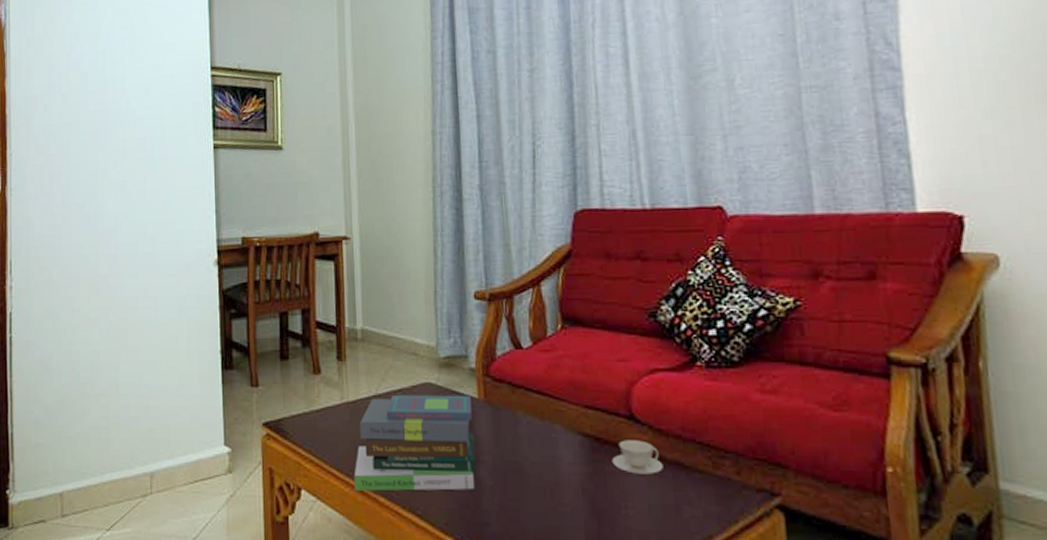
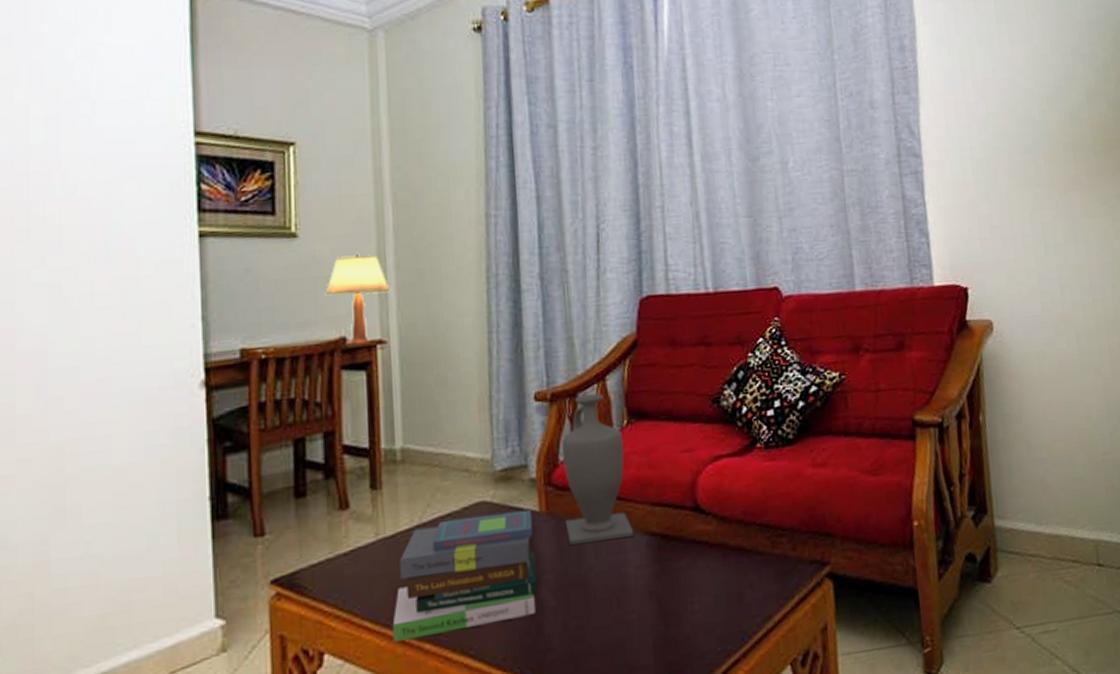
table lamp: none [304,164,353,240] -> present [326,253,390,346]
vase: none [498,298,568,435] -> present [561,393,635,546]
teacup: present [611,440,663,475] -> none [678,530,727,567]

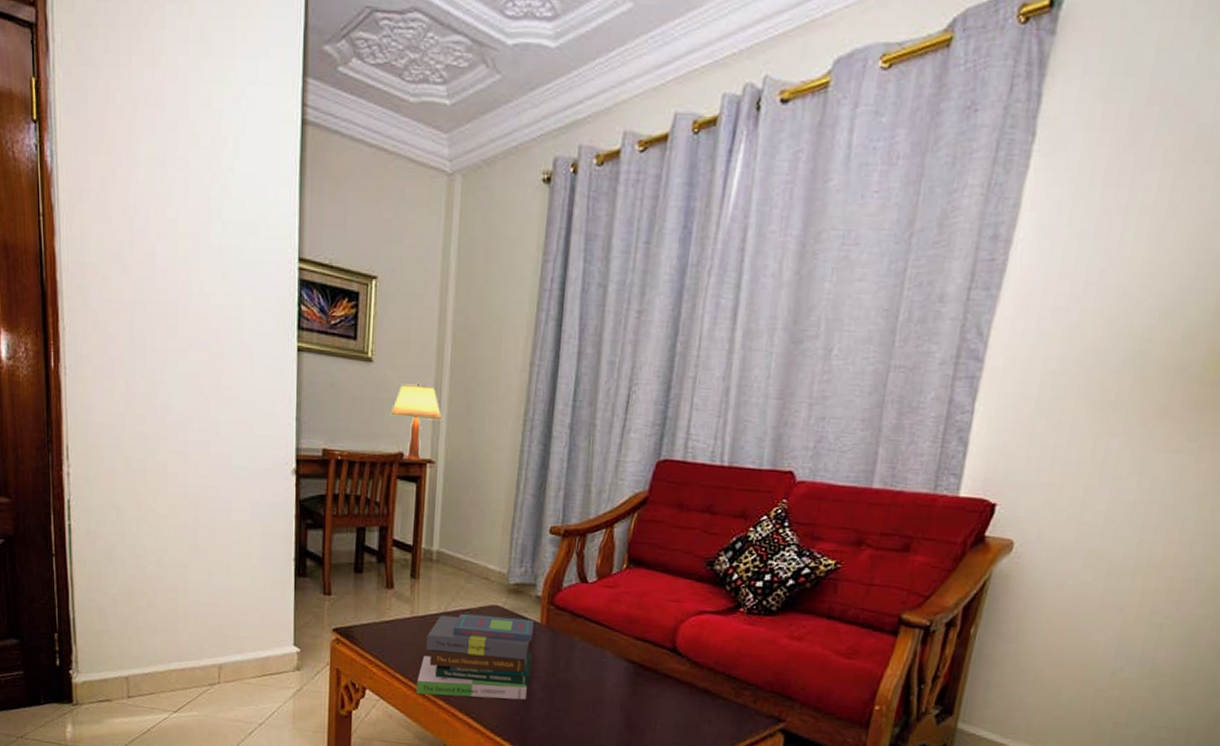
vase: present [561,393,635,546] -> none [559,536,620,661]

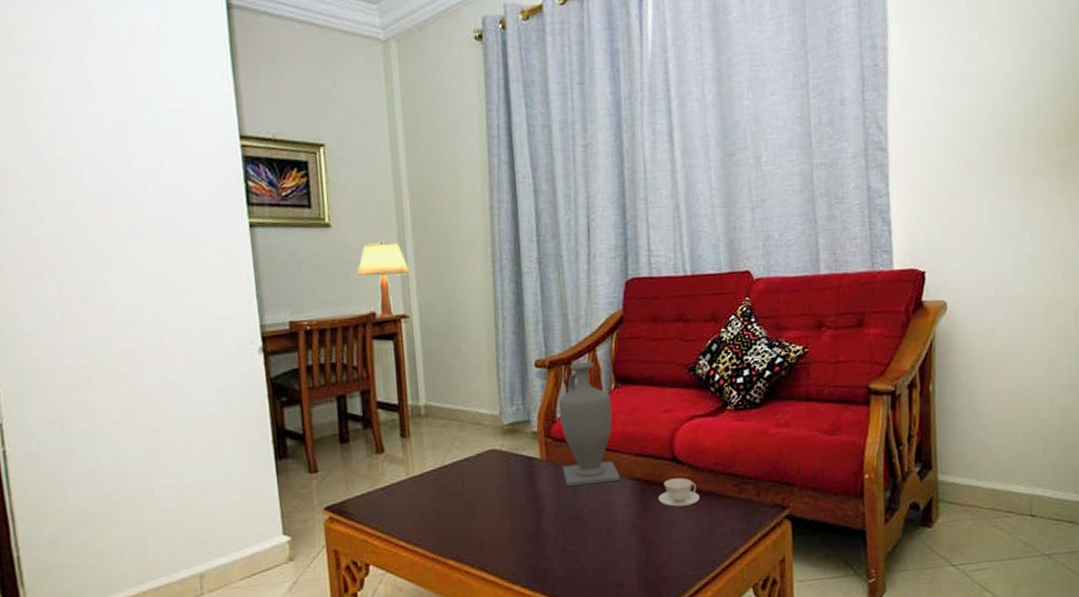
books: present [416,613,535,700] -> none [422,456,540,558]
vase: none [559,536,620,661] -> present [558,362,621,487]
teacup: none [650,668,694,698] -> present [658,477,700,507]

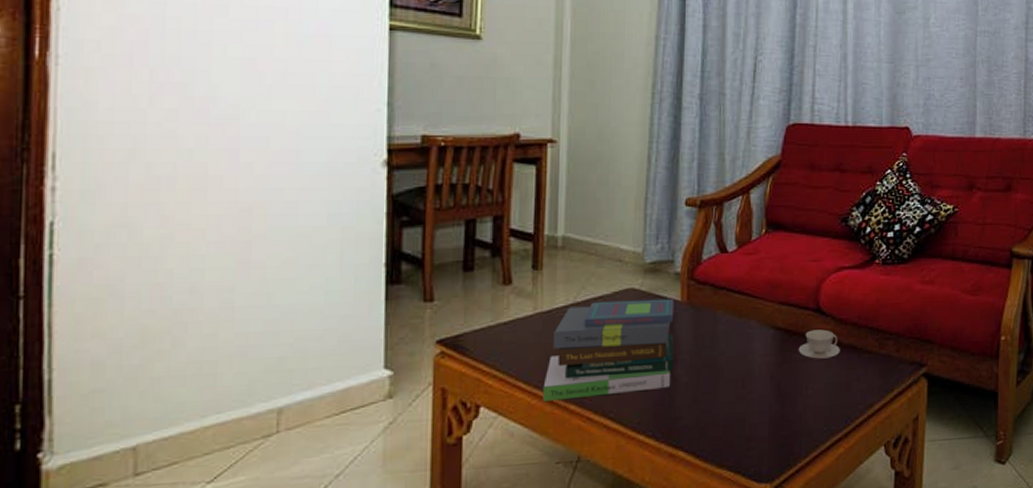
table lamp: present [357,241,410,320] -> none [505,60,563,142]
books: none [422,456,540,558] -> present [542,298,675,402]
vase: present [558,362,621,487] -> none [702,205,762,333]

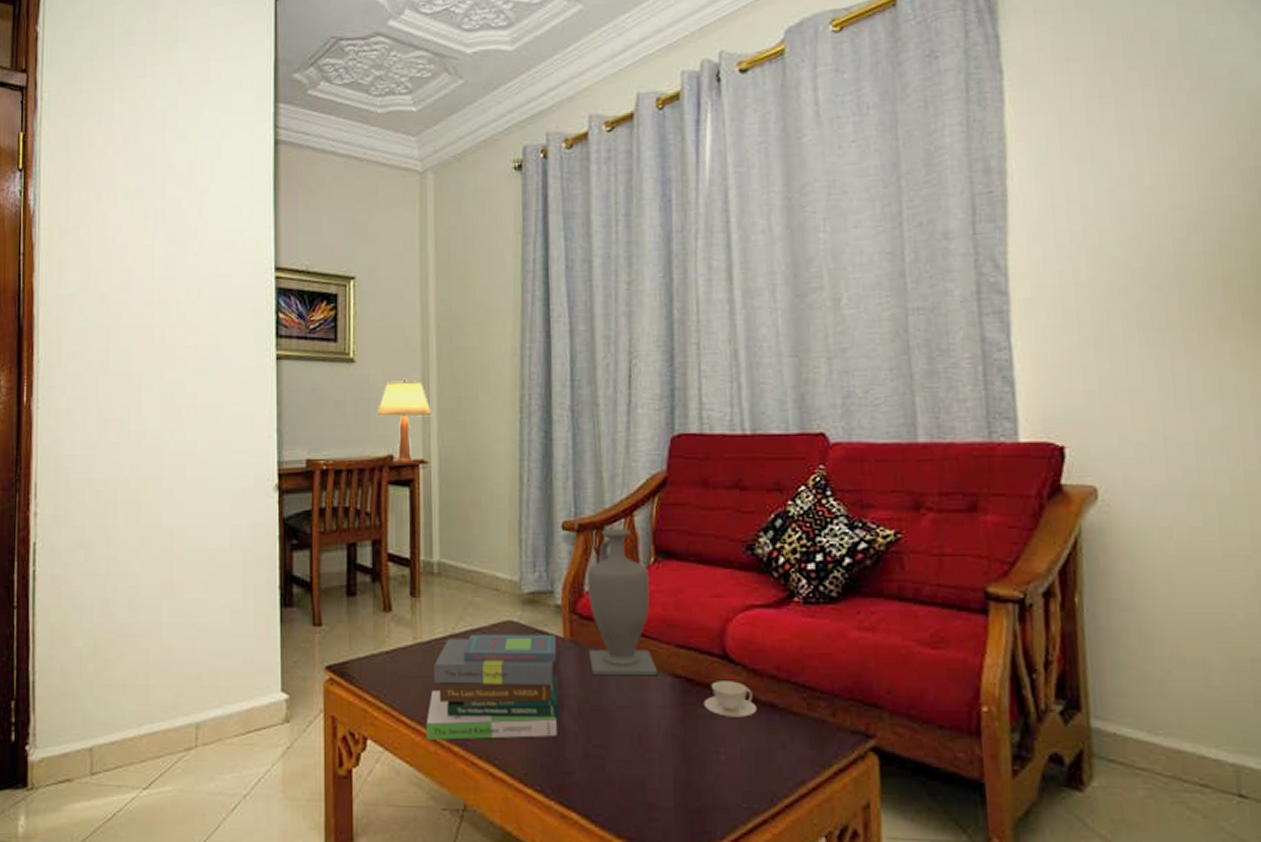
table lamp: none [505,60,563,142] -> present [378,379,432,464]
vase: none [702,205,762,333] -> present [587,529,658,677]

